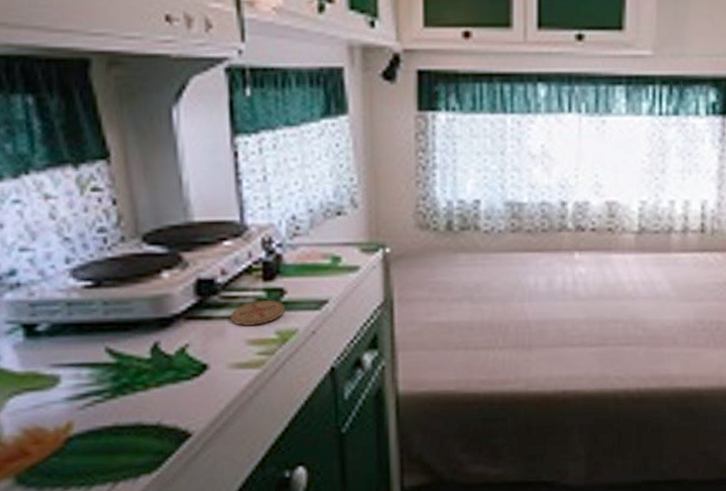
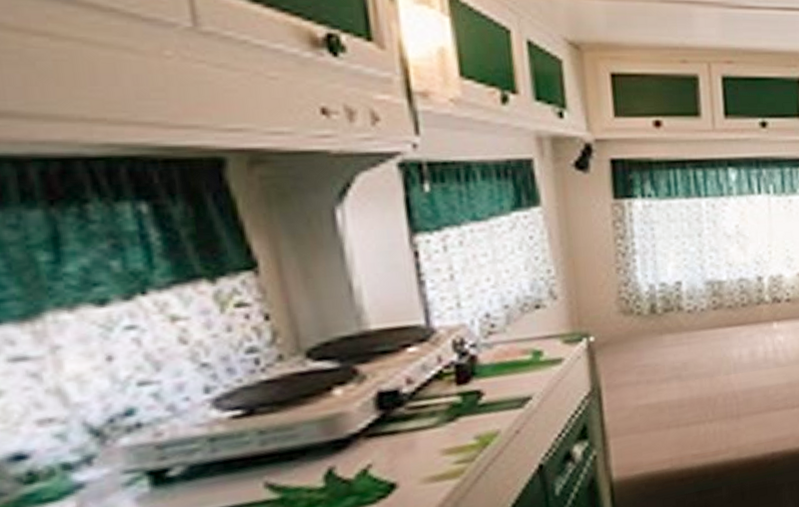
coaster: present [230,299,285,327] -> none [420,403,484,437]

